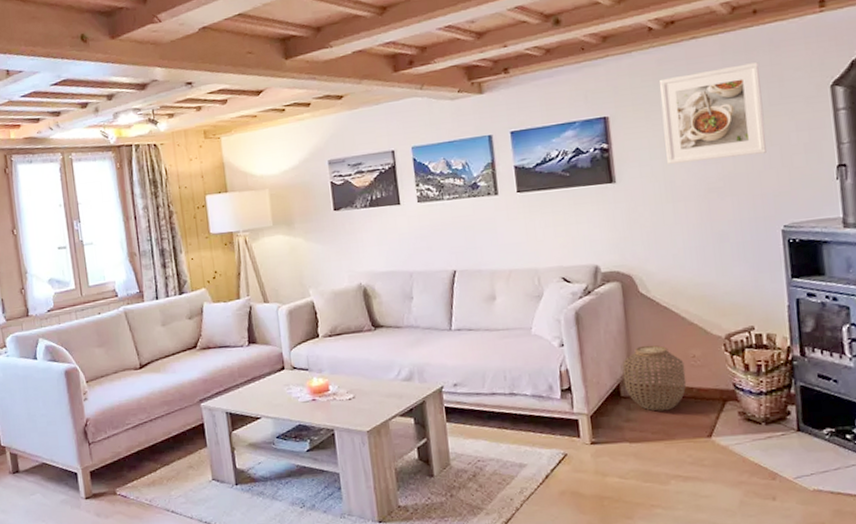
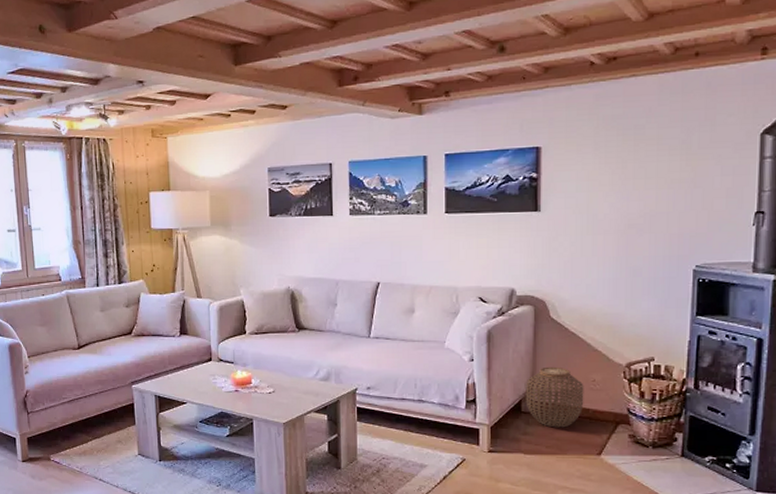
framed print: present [659,62,766,164] -> none [593,105,694,198]

